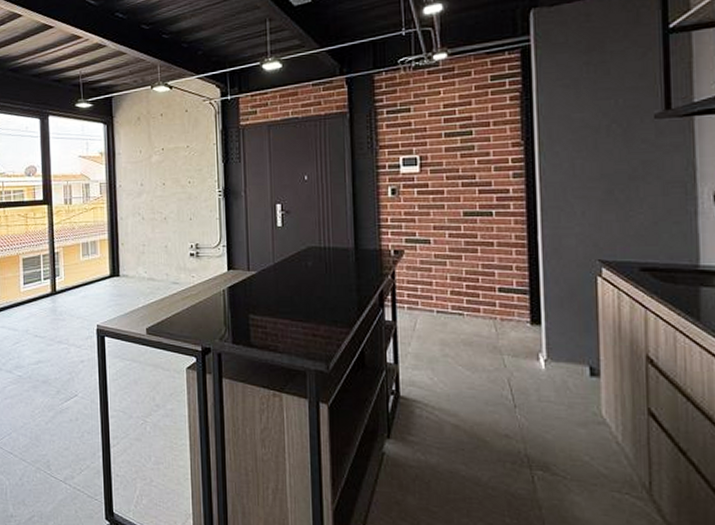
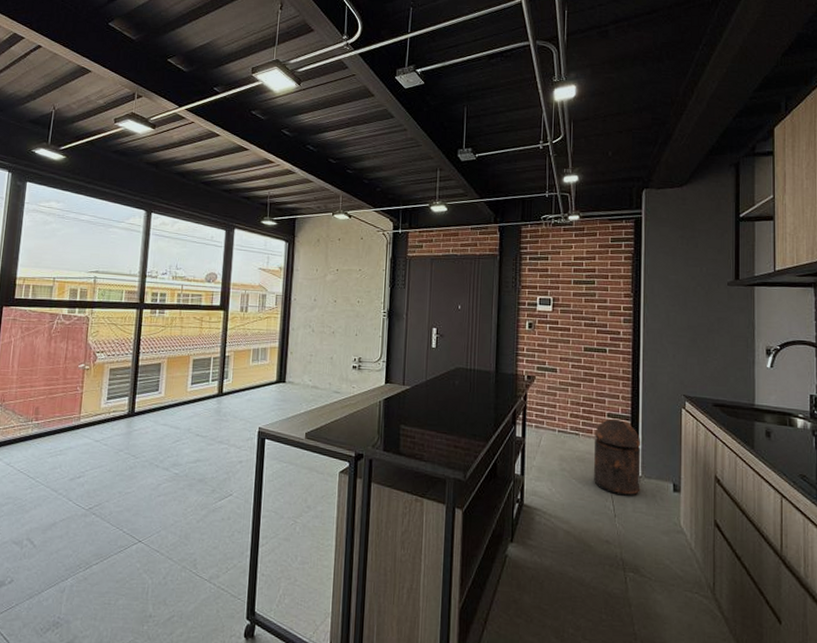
trash can: none [483,293,546,385] -> present [594,418,641,497]

